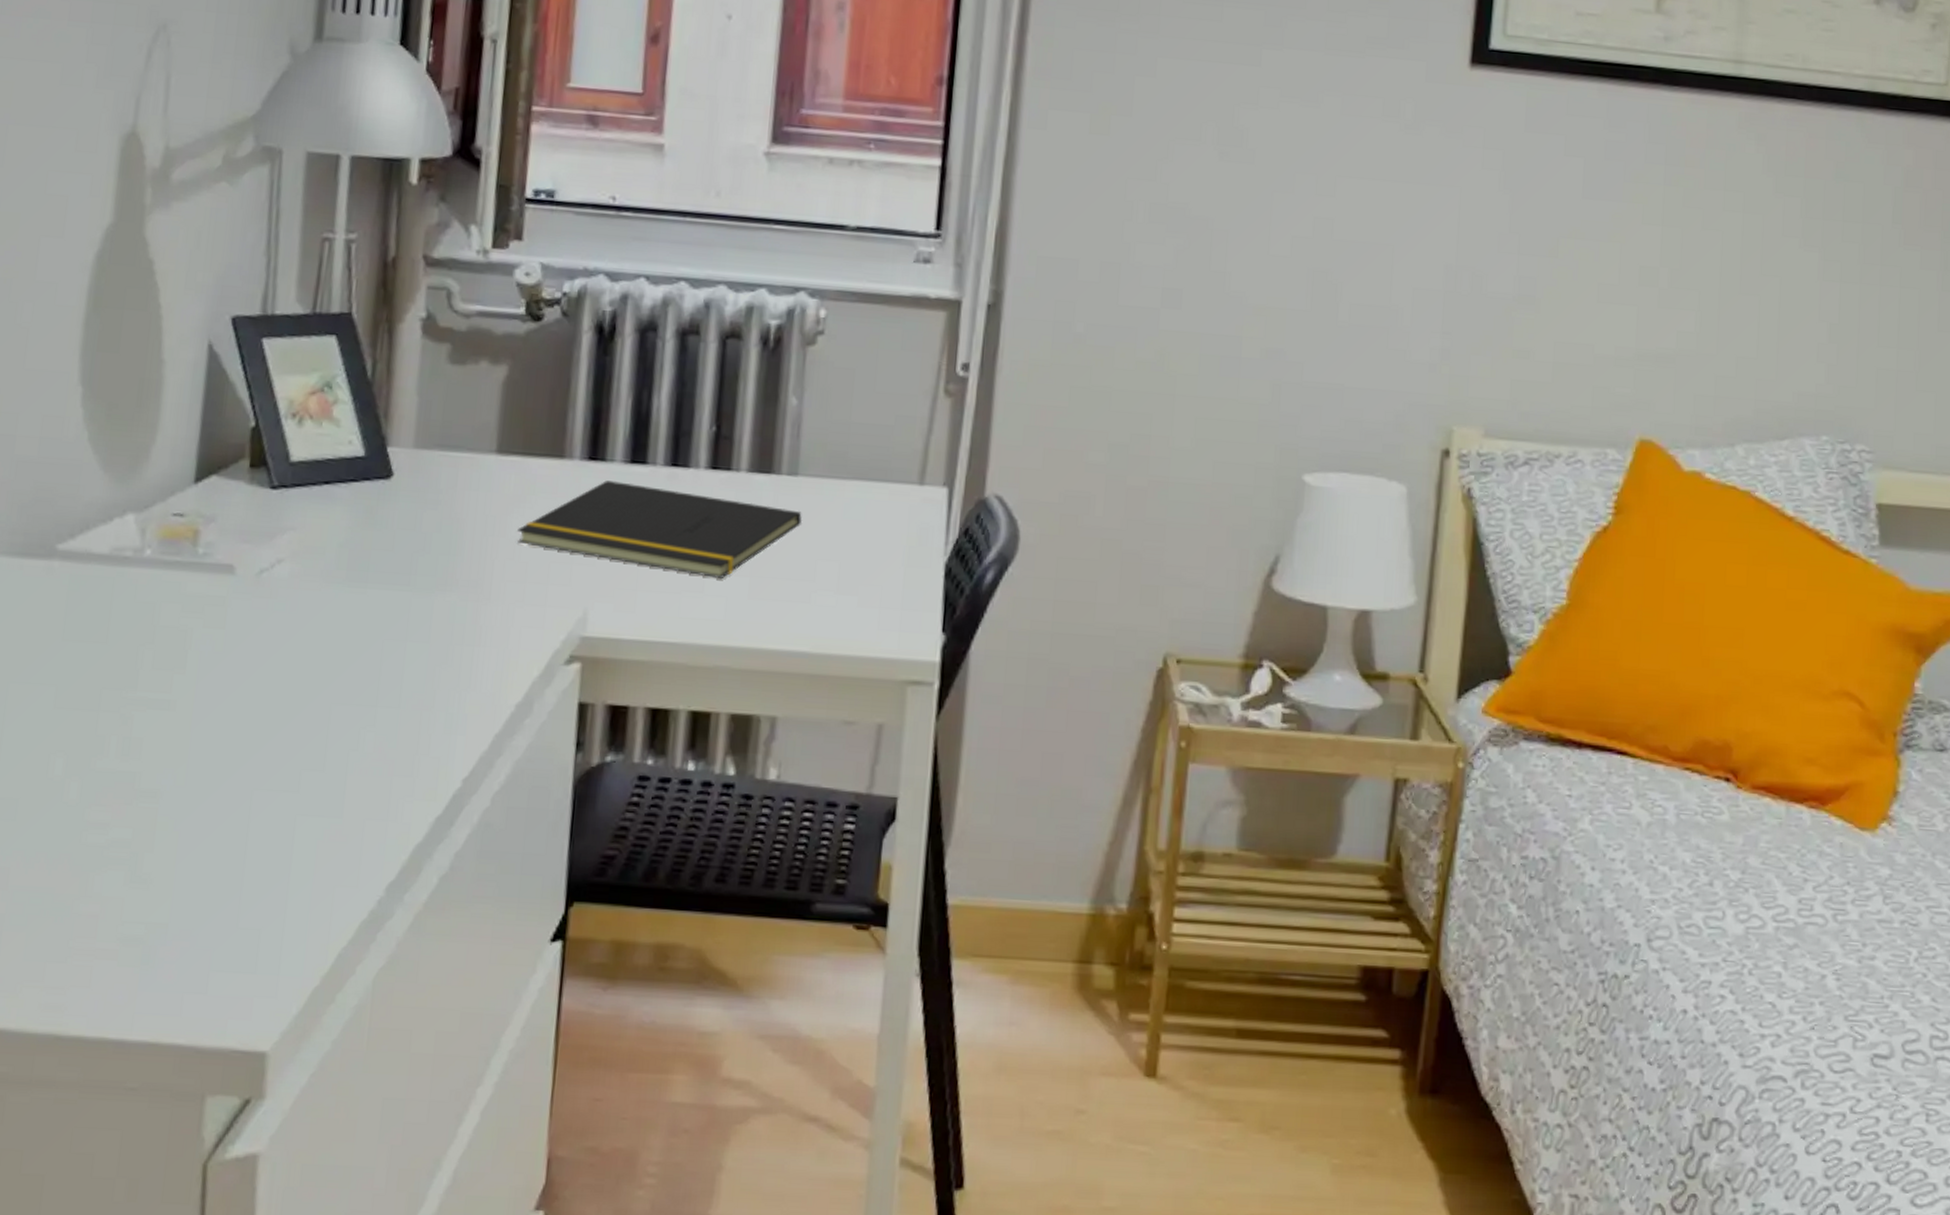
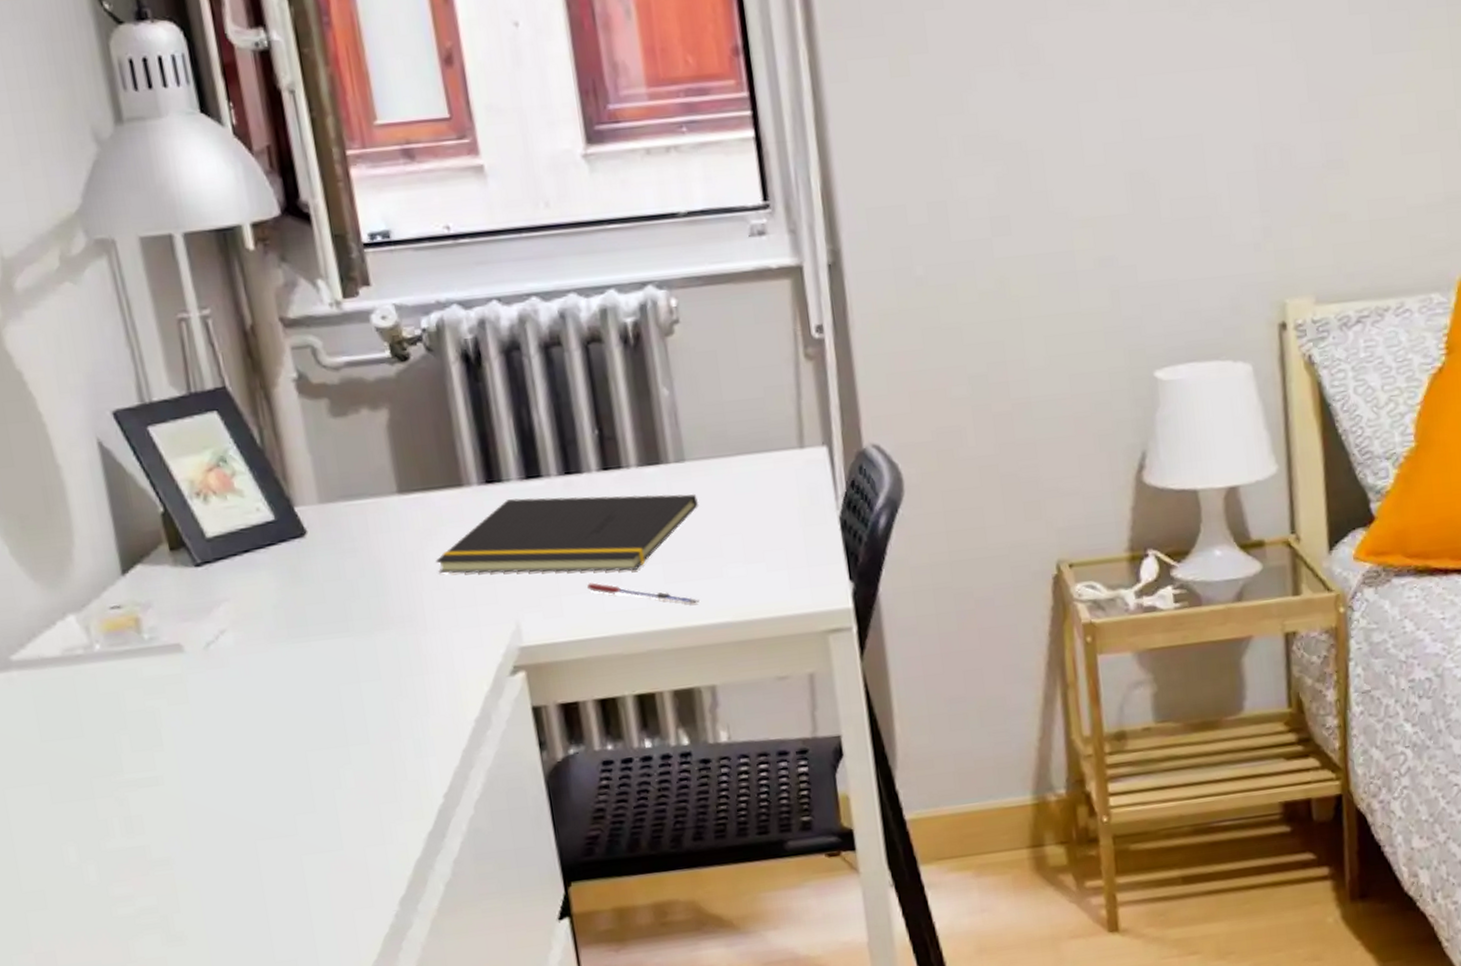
pen: none [667,583,780,626] -> present [587,582,700,604]

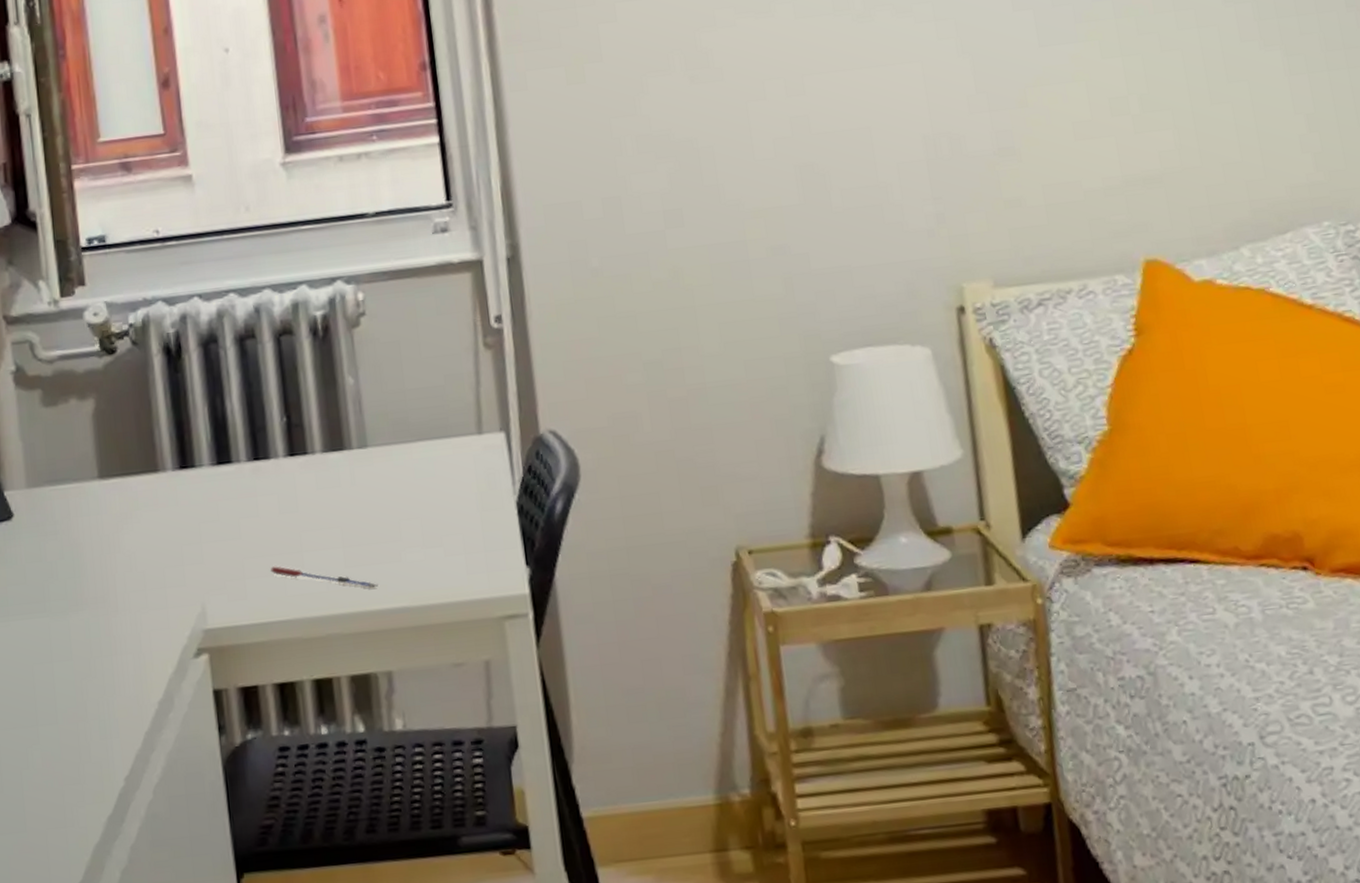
notepad: present [436,494,699,574] -> none [130,479,380,557]

